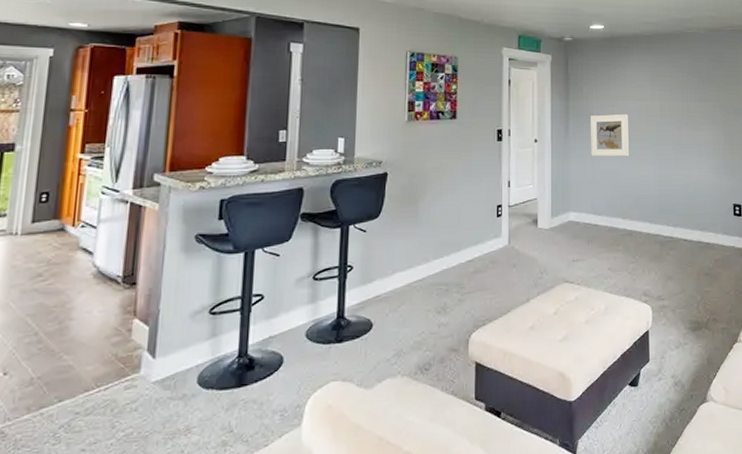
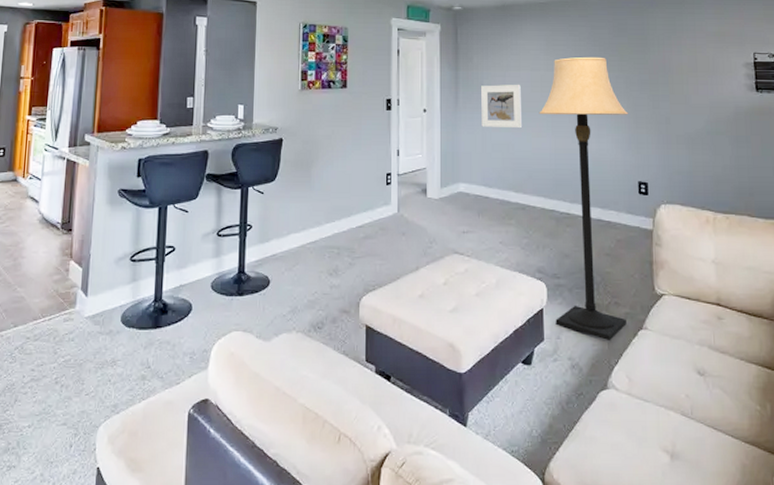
lamp: none [644,87,724,357] -> present [539,56,628,341]

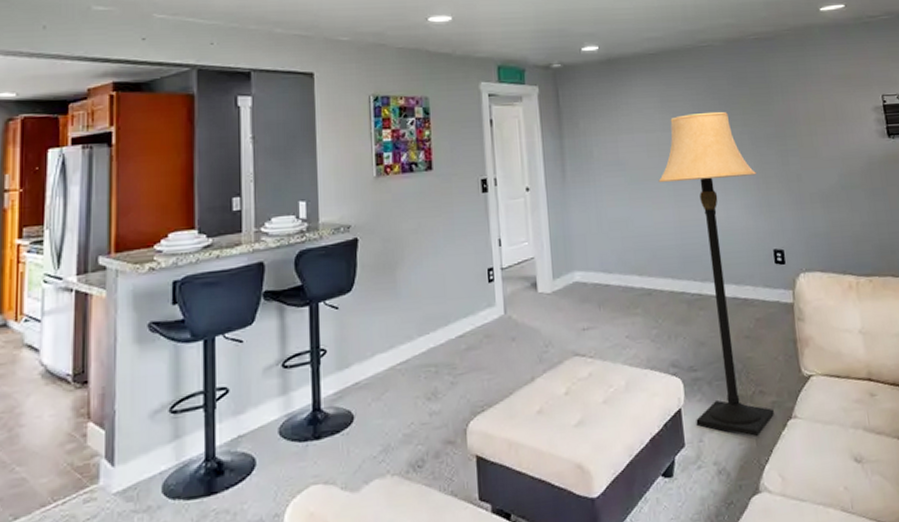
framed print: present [481,84,523,129] -> none [591,149,642,203]

